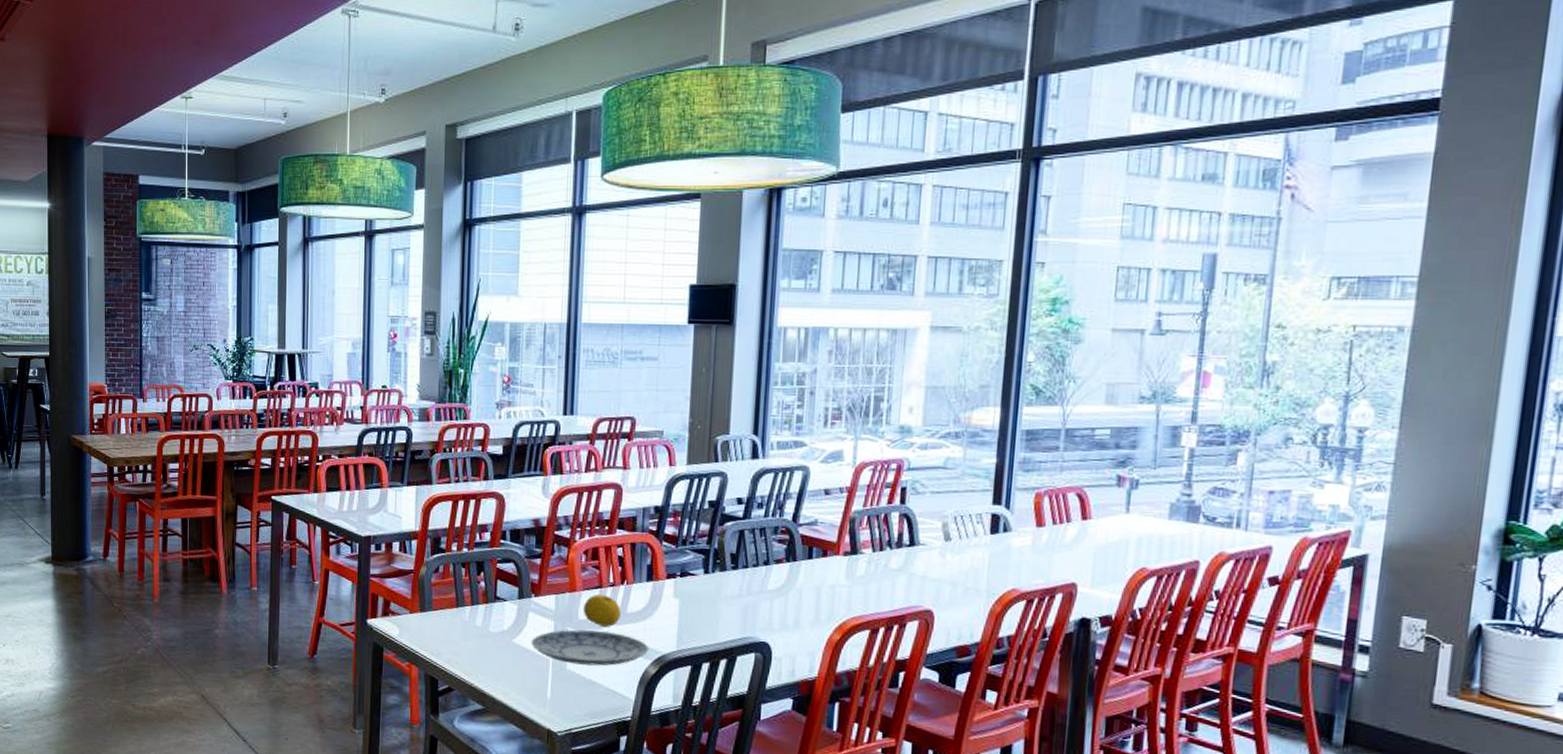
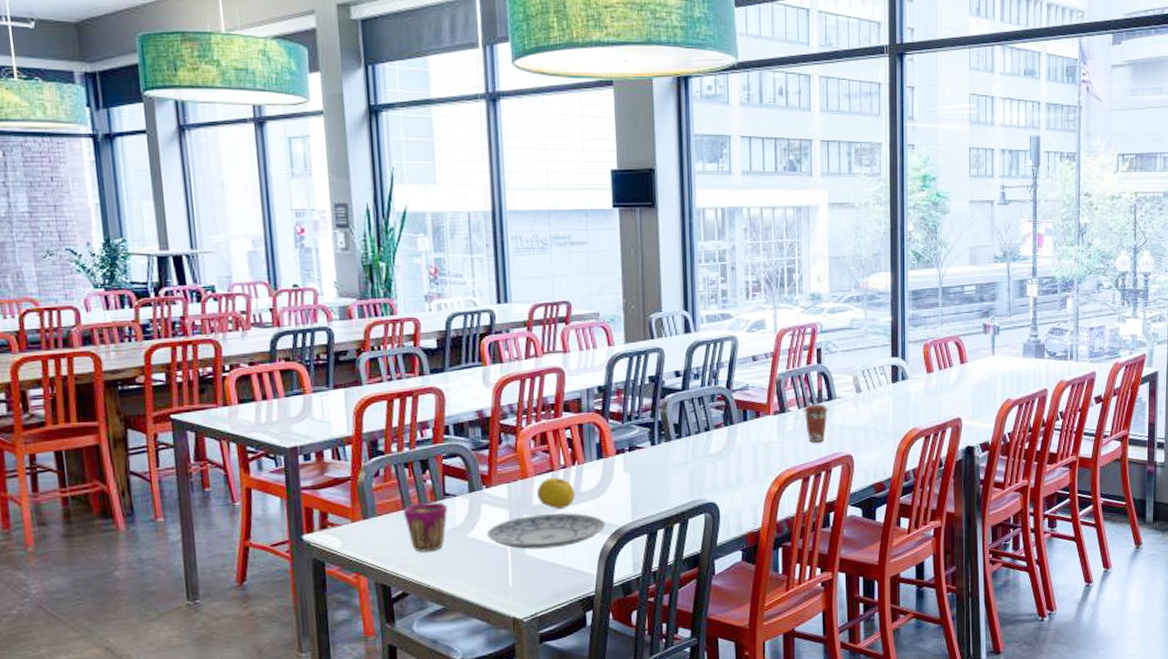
cup: none [456,603,498,652] -> present [403,502,449,552]
coffee cup: none [879,548,908,592] -> present [804,404,828,443]

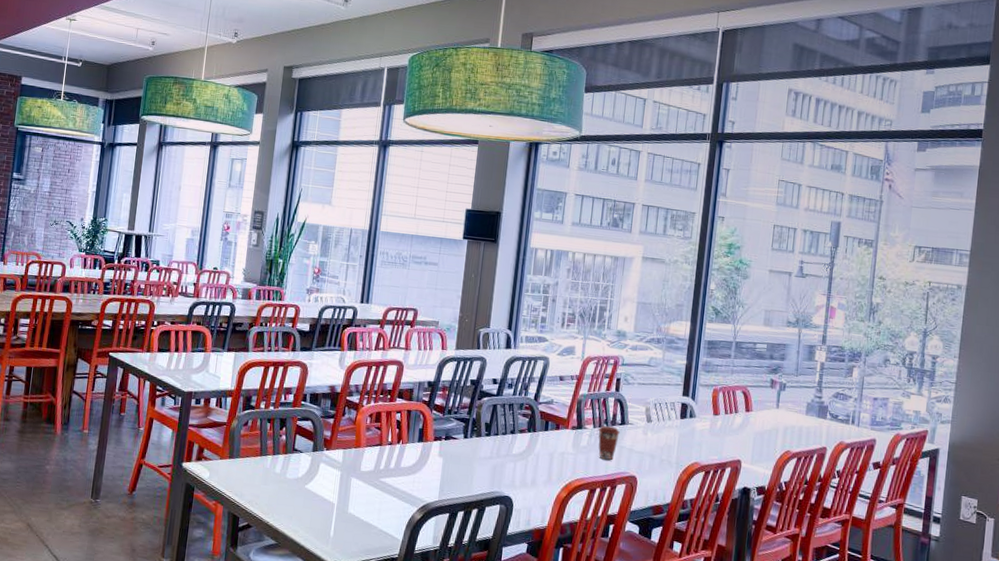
cup: present [403,502,449,552] -> none [259,453,295,495]
plate: present [487,513,606,550] -> none [320,479,417,511]
fruit: present [536,477,575,509] -> none [365,450,396,478]

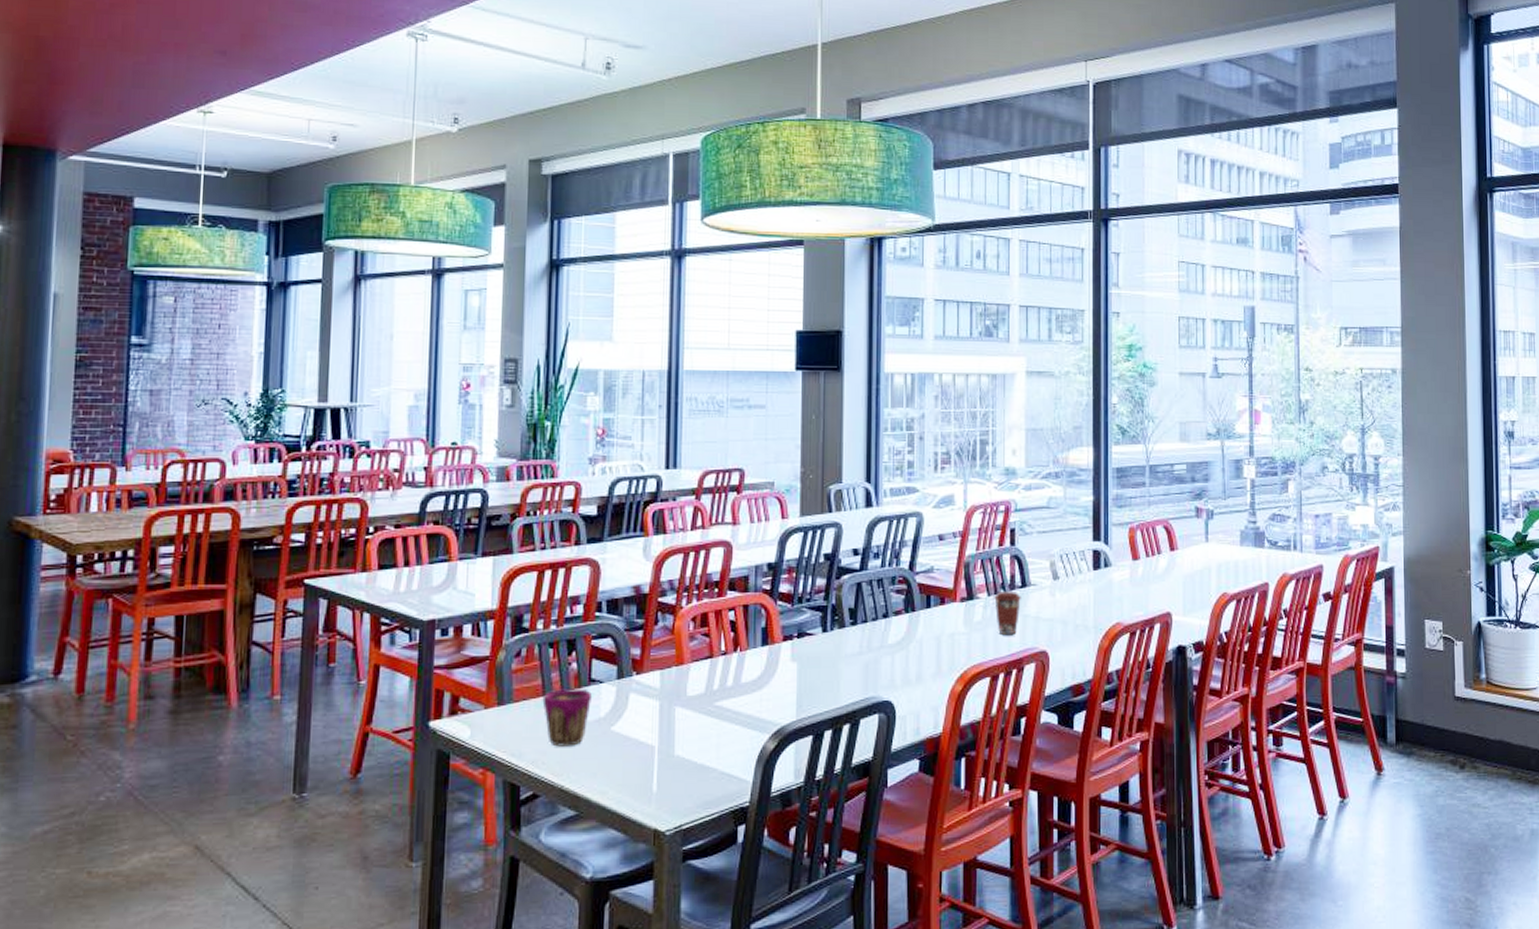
cup: none [259,453,295,495] -> present [542,688,593,747]

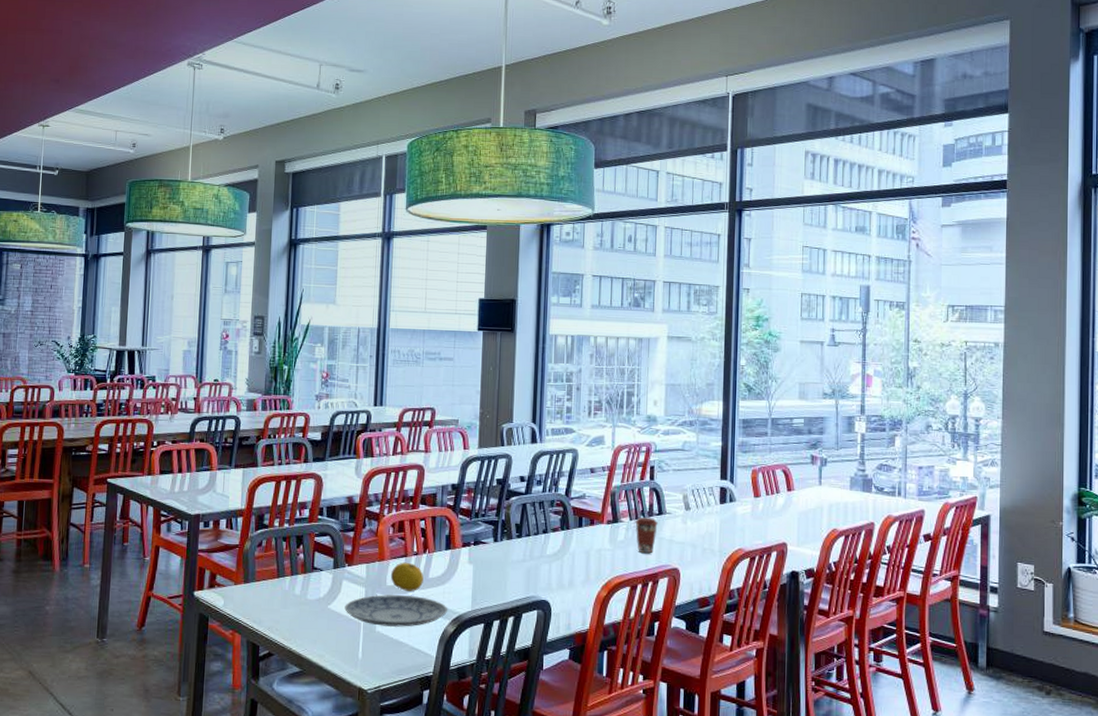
cup: present [542,688,593,747] -> none [277,573,315,618]
plate: none [633,707,767,748] -> present [344,594,448,627]
fruit: none [691,664,735,701] -> present [390,562,424,591]

